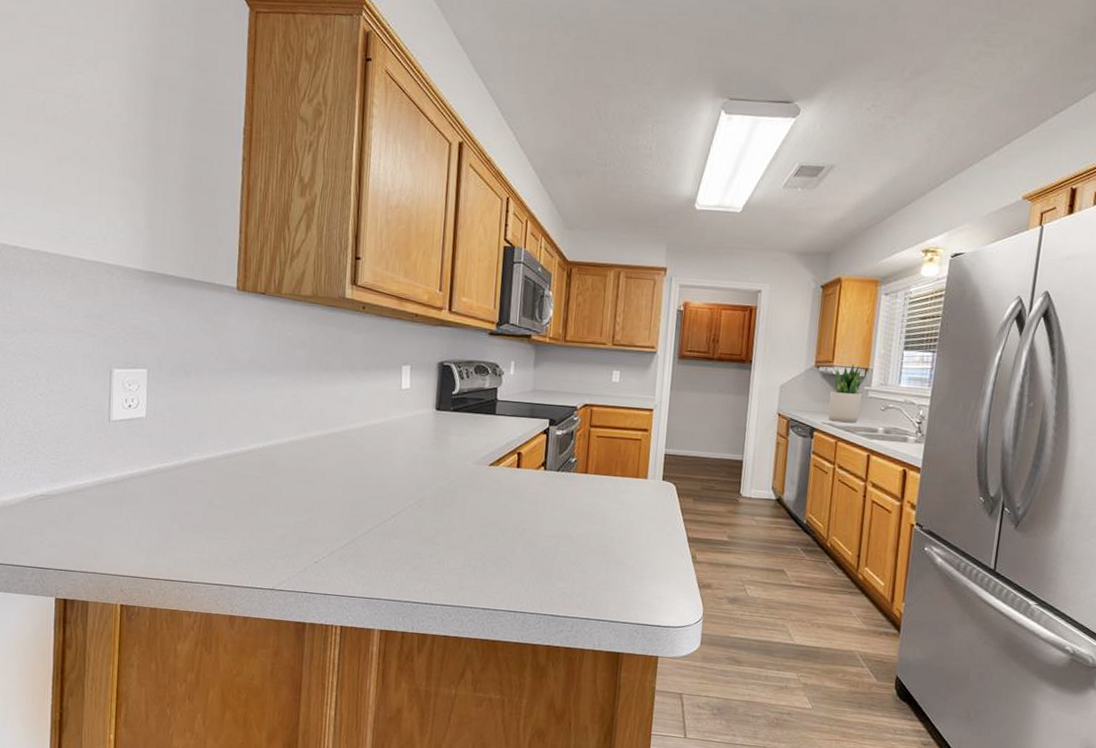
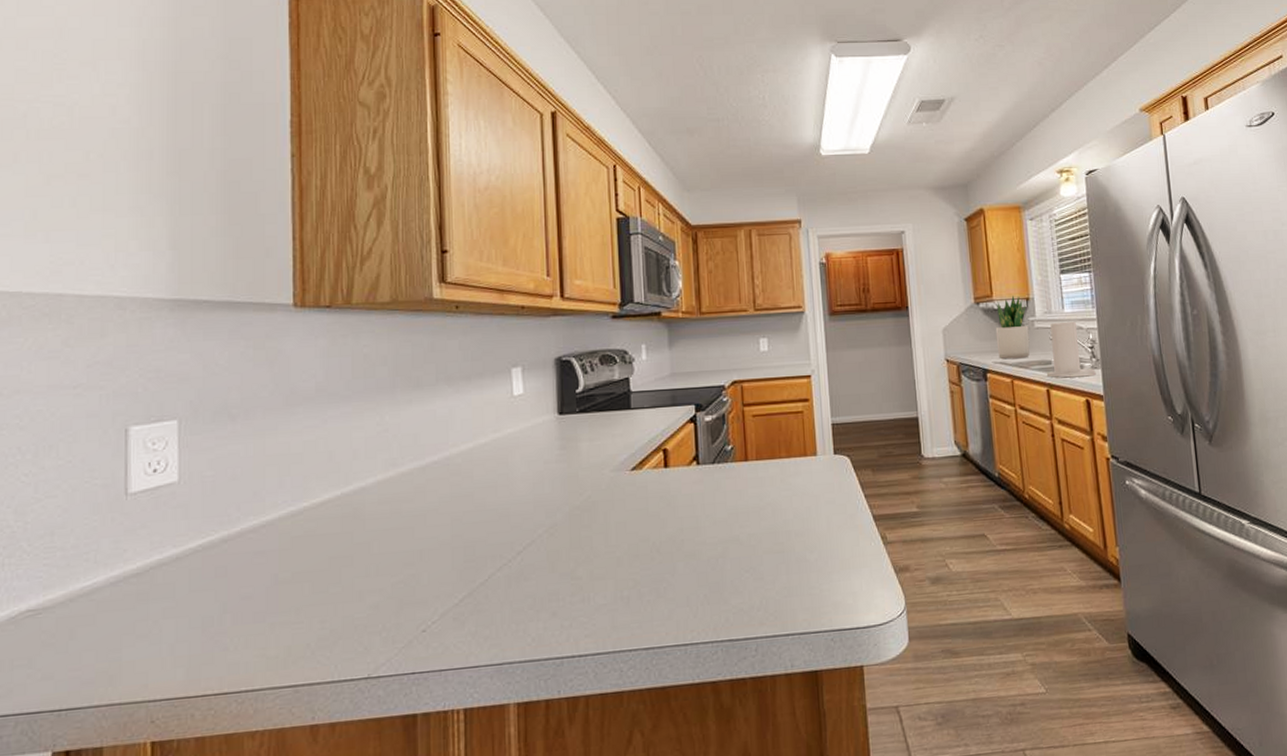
paper towel: none [870,394,919,450] -> present [1046,321,1096,378]

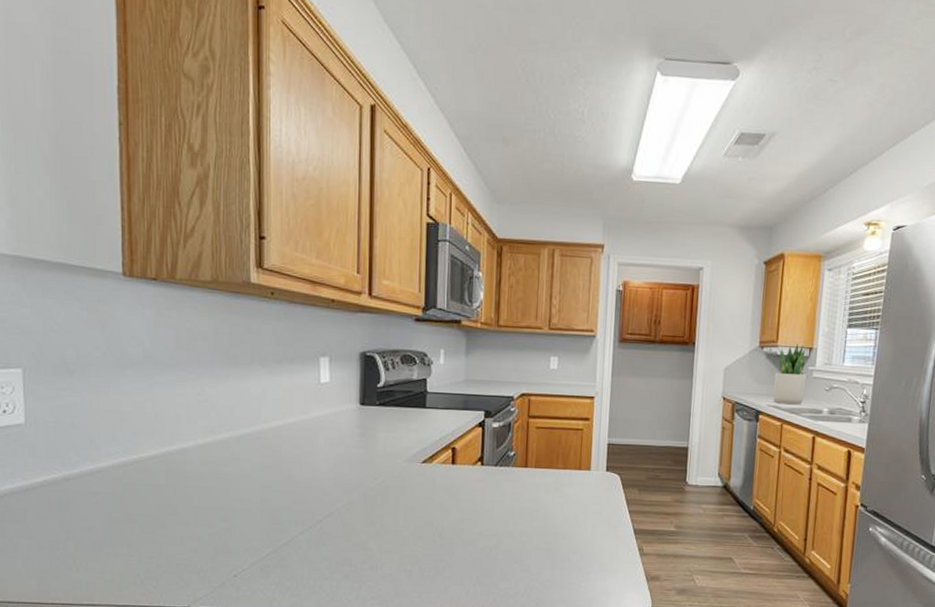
paper towel: present [1046,321,1096,378] -> none [815,374,863,430]

